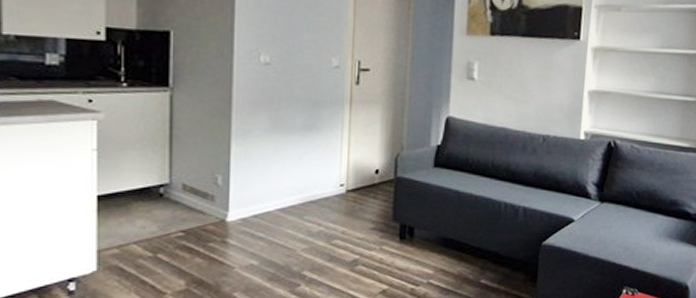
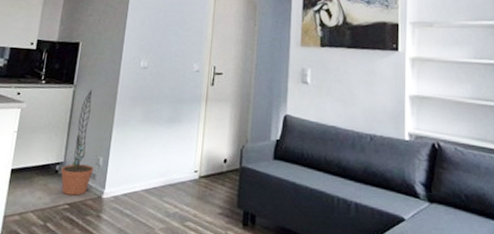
decorative plant: none [166,93,210,221] -> present [60,90,94,196]

